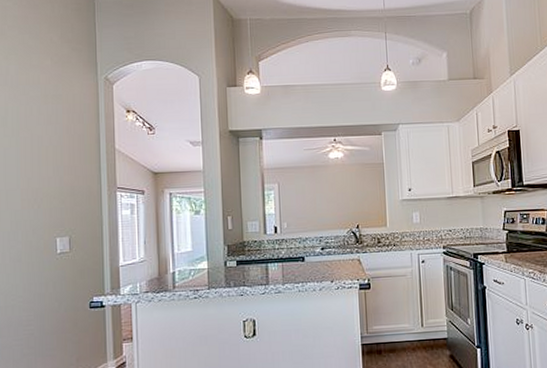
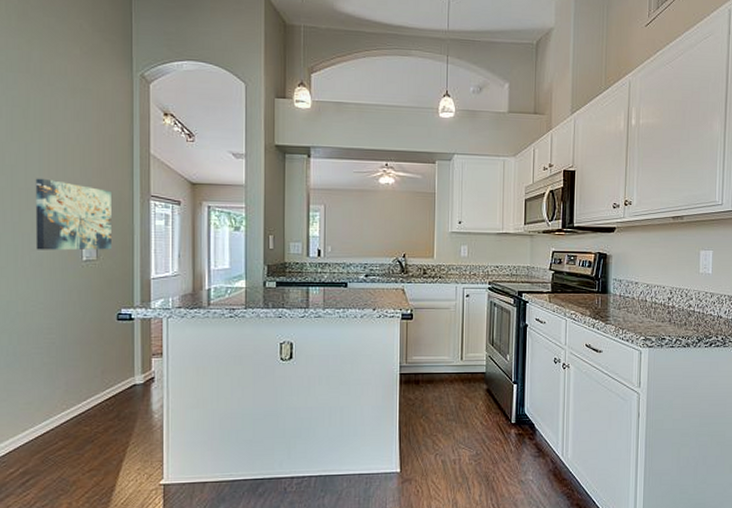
wall art: none [14,179,84,247] -> present [35,178,113,251]

